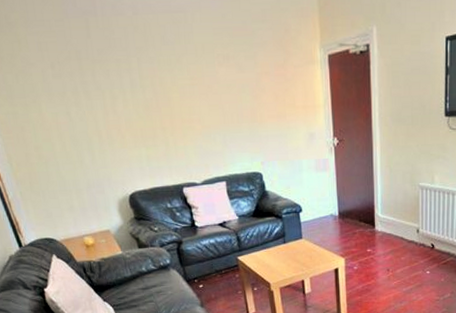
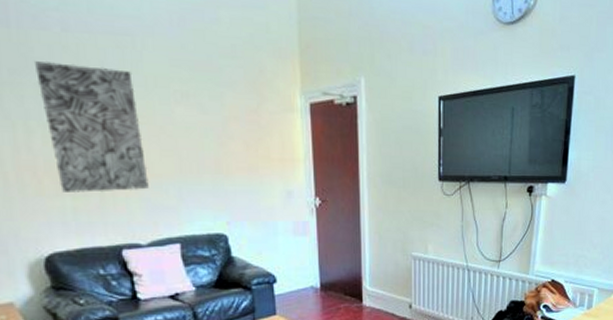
wall art: none [116,40,201,144] -> present [35,61,149,193]

